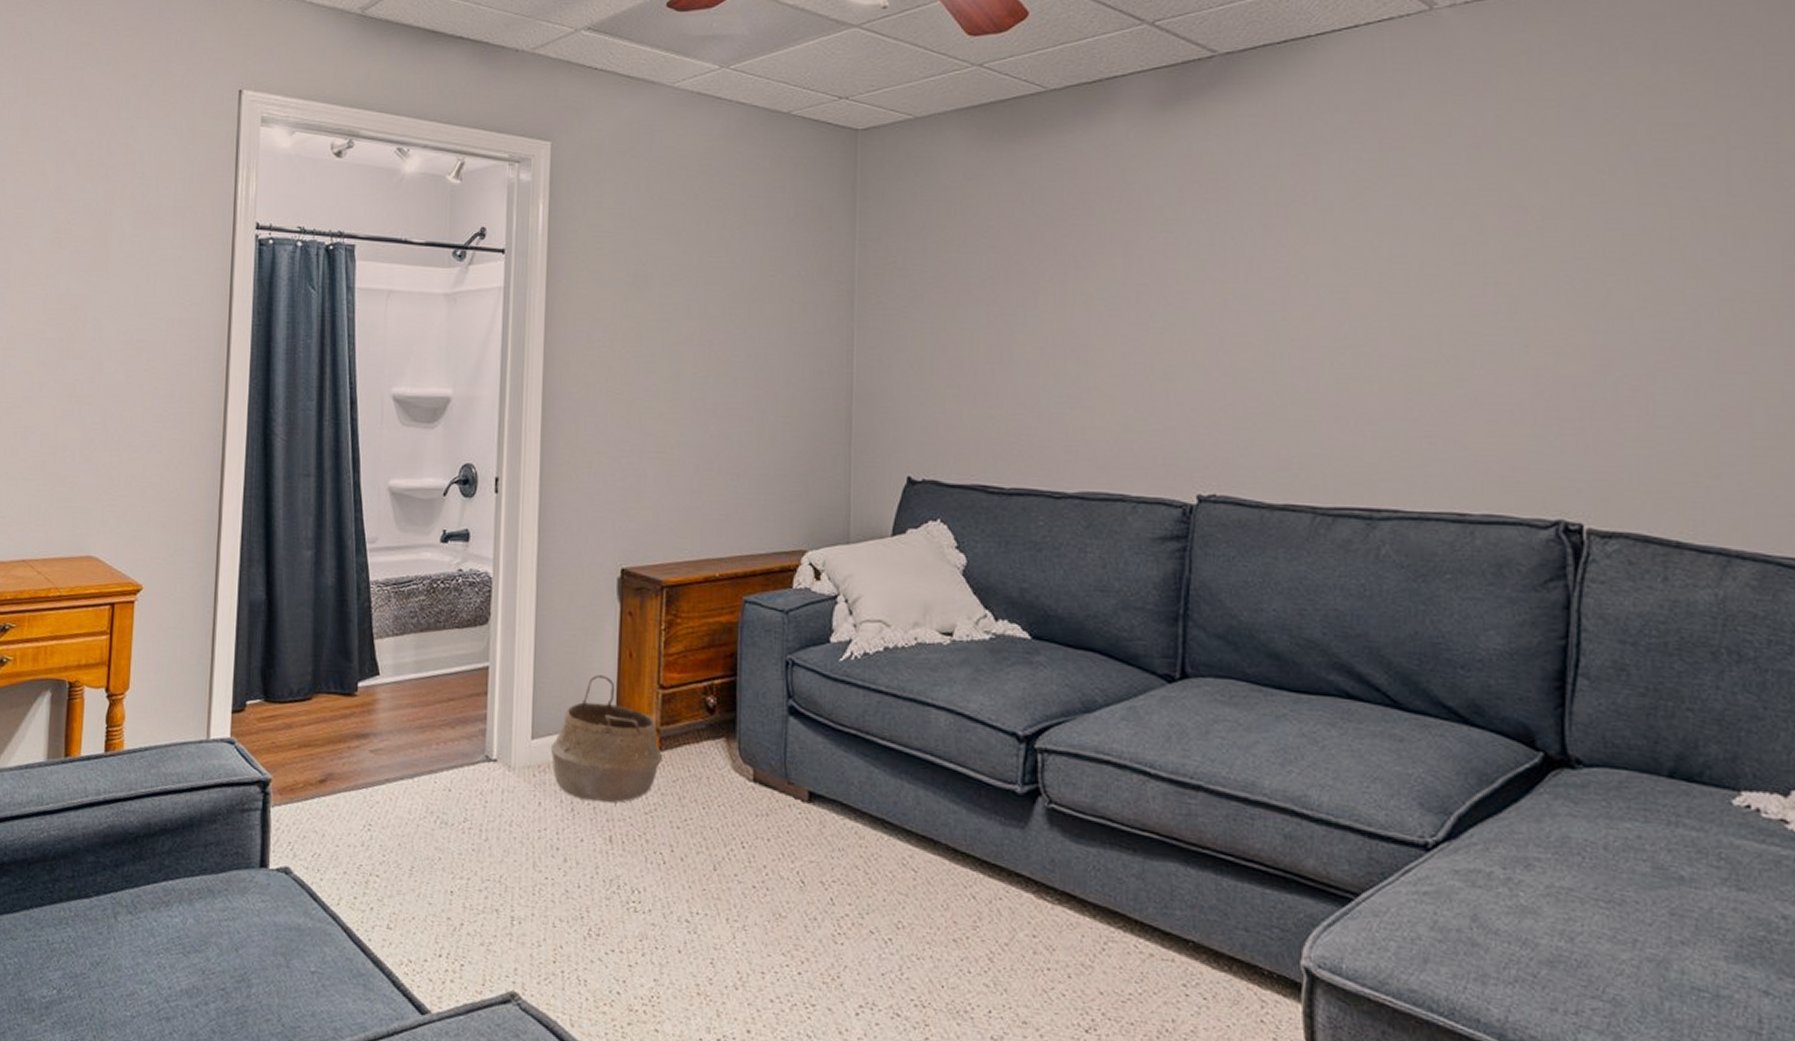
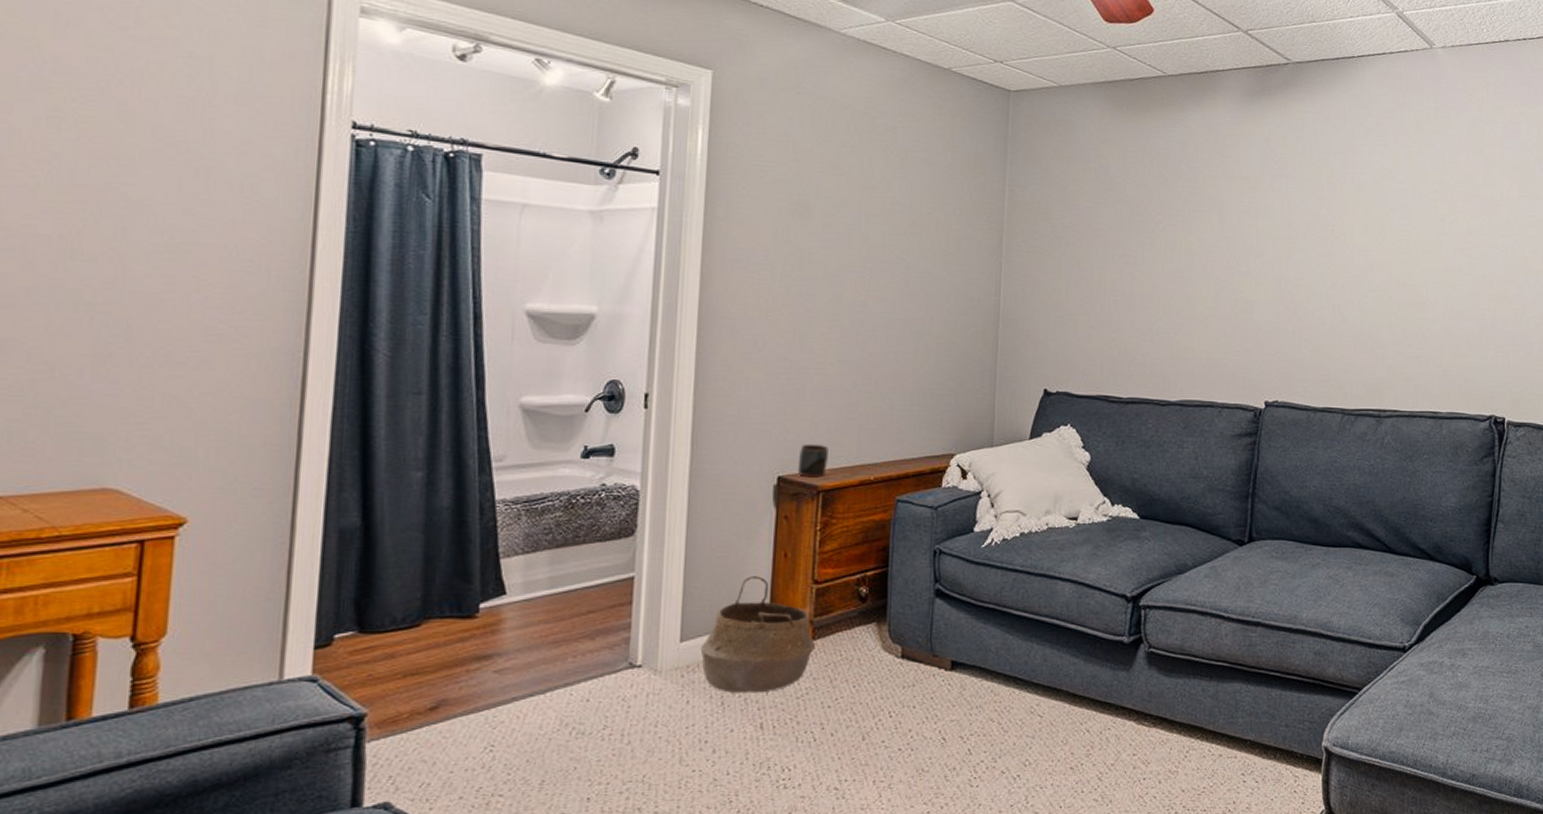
mug: none [640,533,672,572] -> present [797,443,829,478]

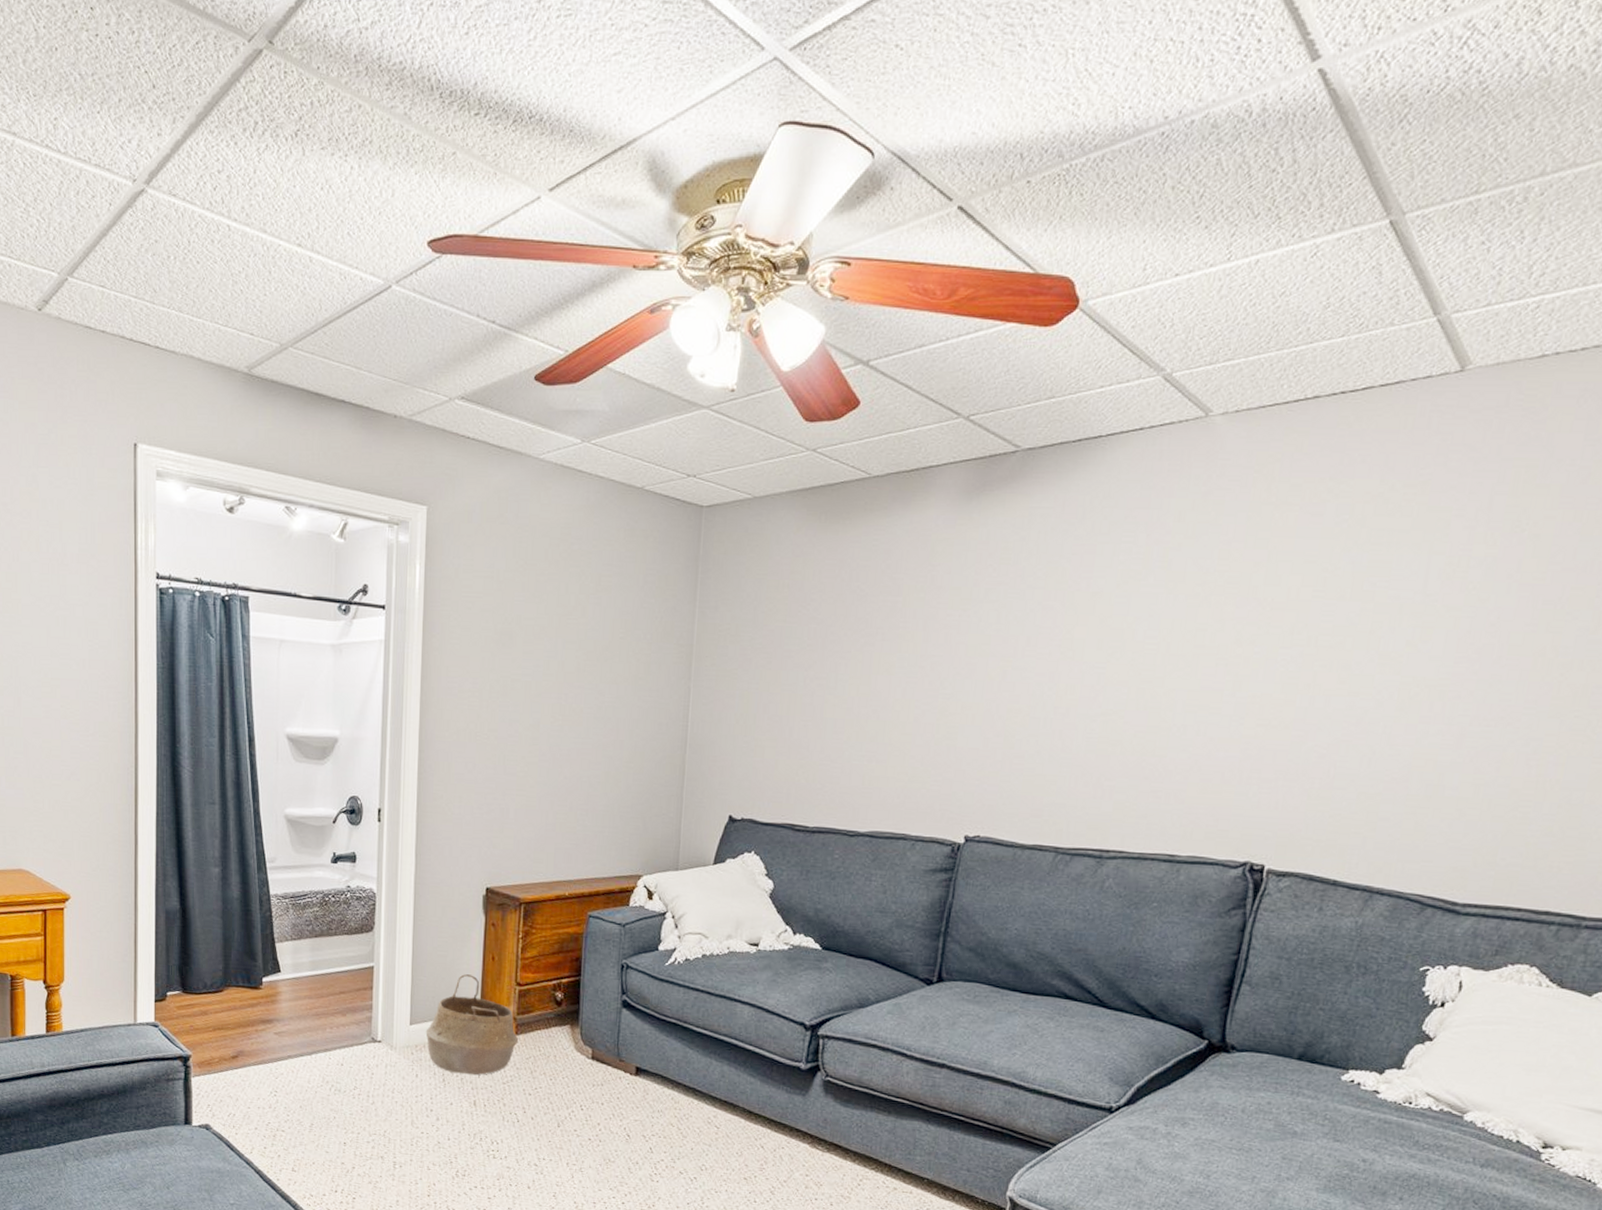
mug: present [797,443,829,478] -> none [502,859,529,891]

